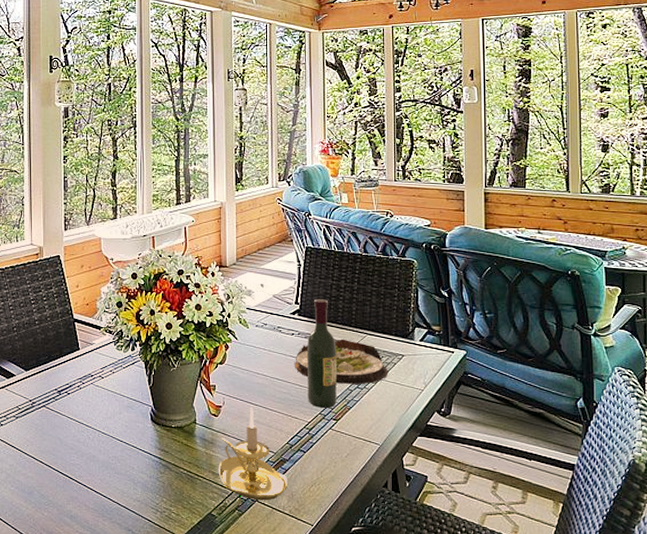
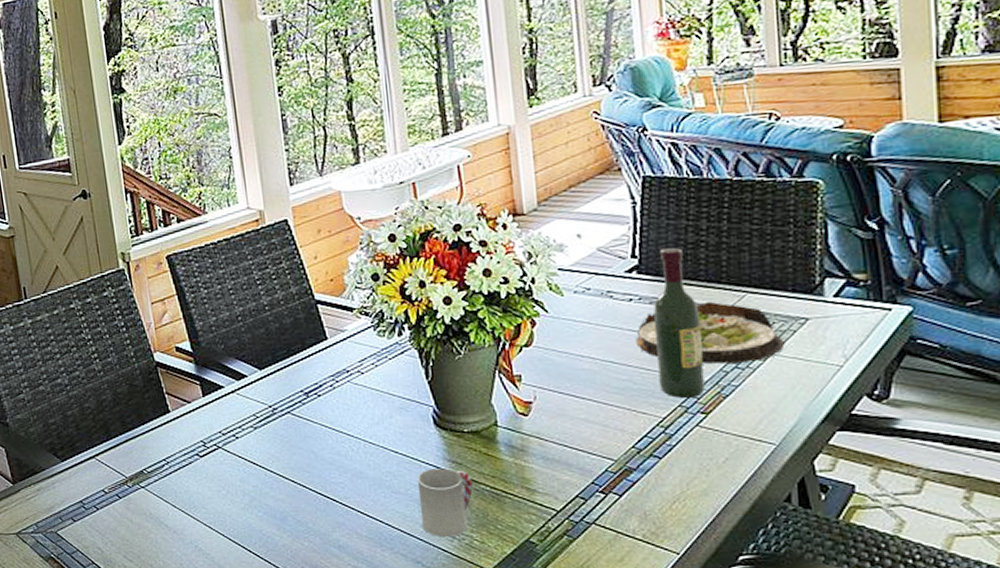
cup: none [134,455,174,511] -> present [417,468,473,538]
candle holder: present [218,407,287,501] -> none [534,401,637,523]

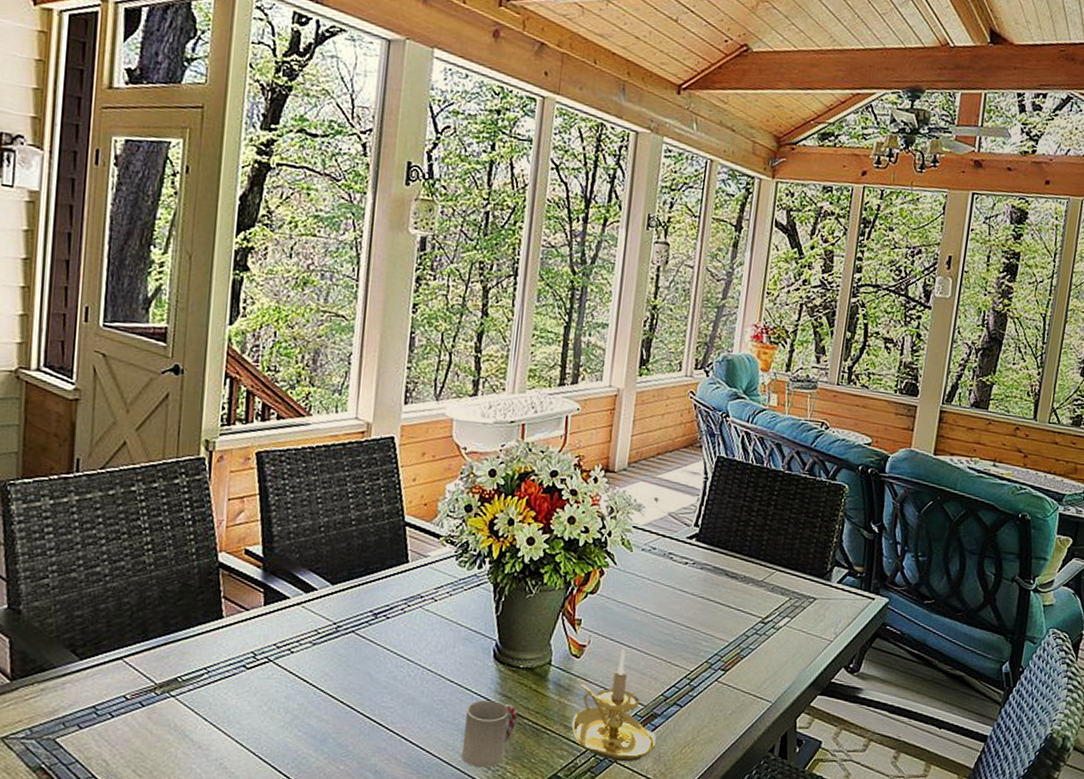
candle holder: none [534,401,637,523] -> present [571,648,656,762]
salad plate: present [635,301,785,365] -> none [682,573,796,631]
wine bottle: present [654,248,705,399] -> none [694,522,738,657]

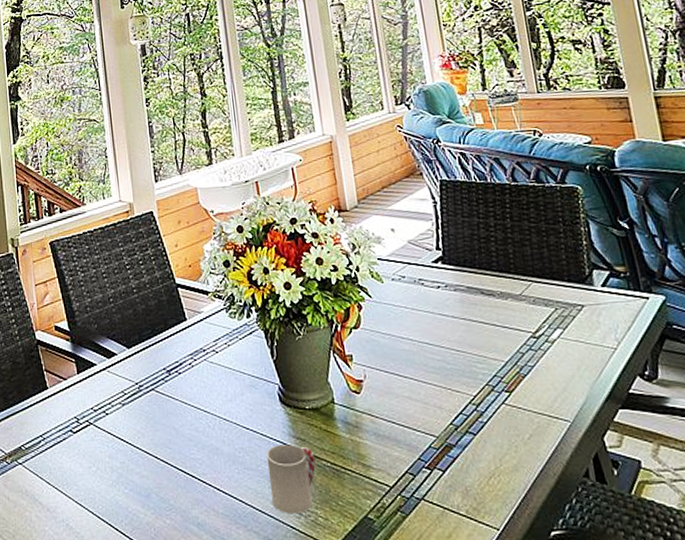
candle holder: present [571,648,656,762] -> none [368,380,459,499]

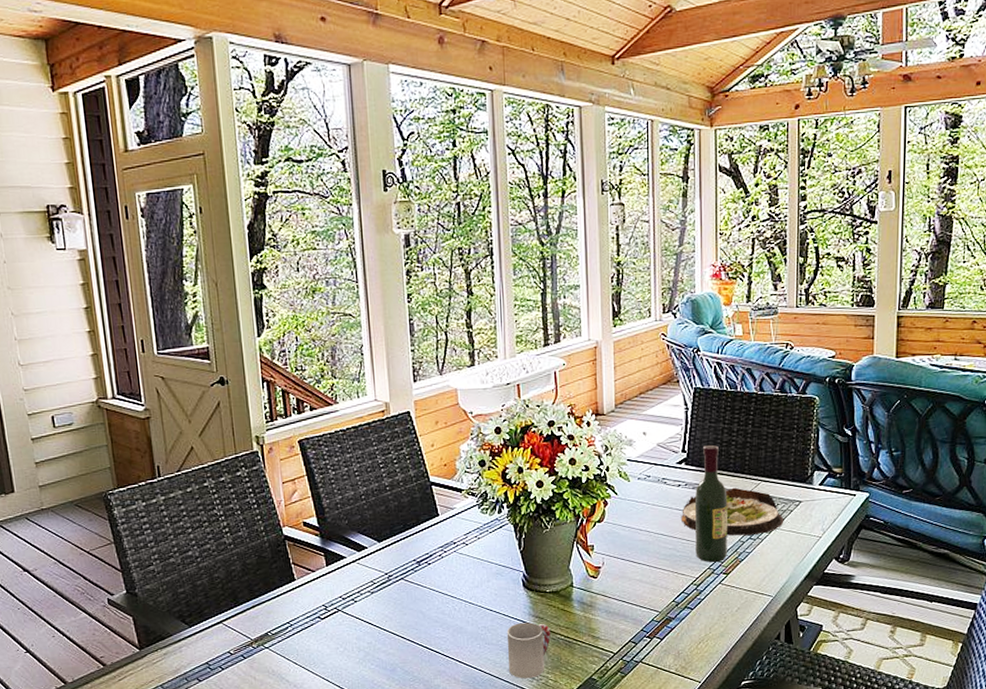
salad plate: none [445,289,568,347] -> present [680,487,784,536]
wine bottle: none [458,242,506,378] -> present [695,445,727,563]

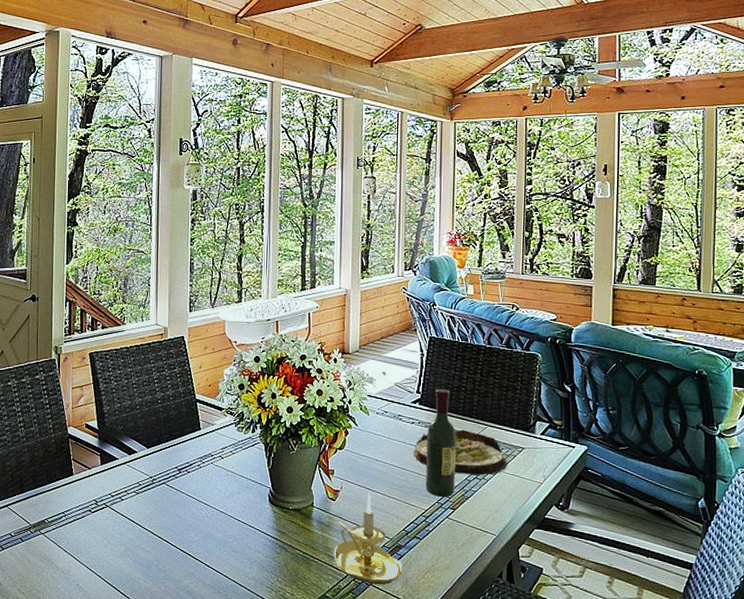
cup: present [506,622,551,679] -> none [250,535,291,590]
candle holder: none [598,566,673,662] -> present [334,493,402,585]

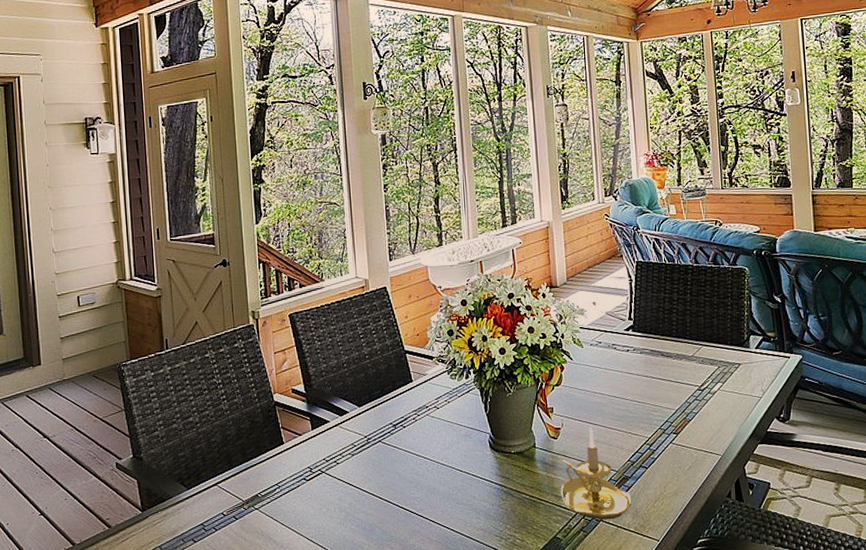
salad plate: present [413,429,508,476] -> none [631,351,726,398]
wine bottle: present [426,389,456,498] -> none [643,313,676,423]

